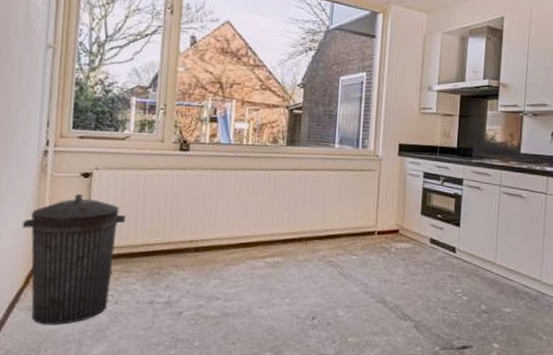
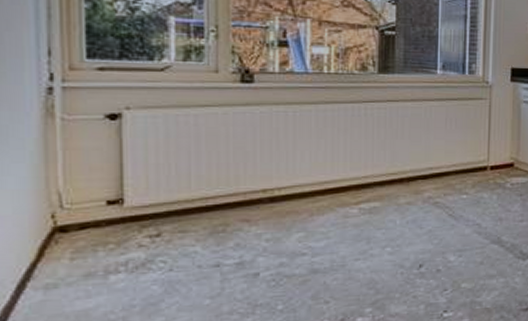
trash can: present [22,193,125,326] -> none [25,140,174,305]

